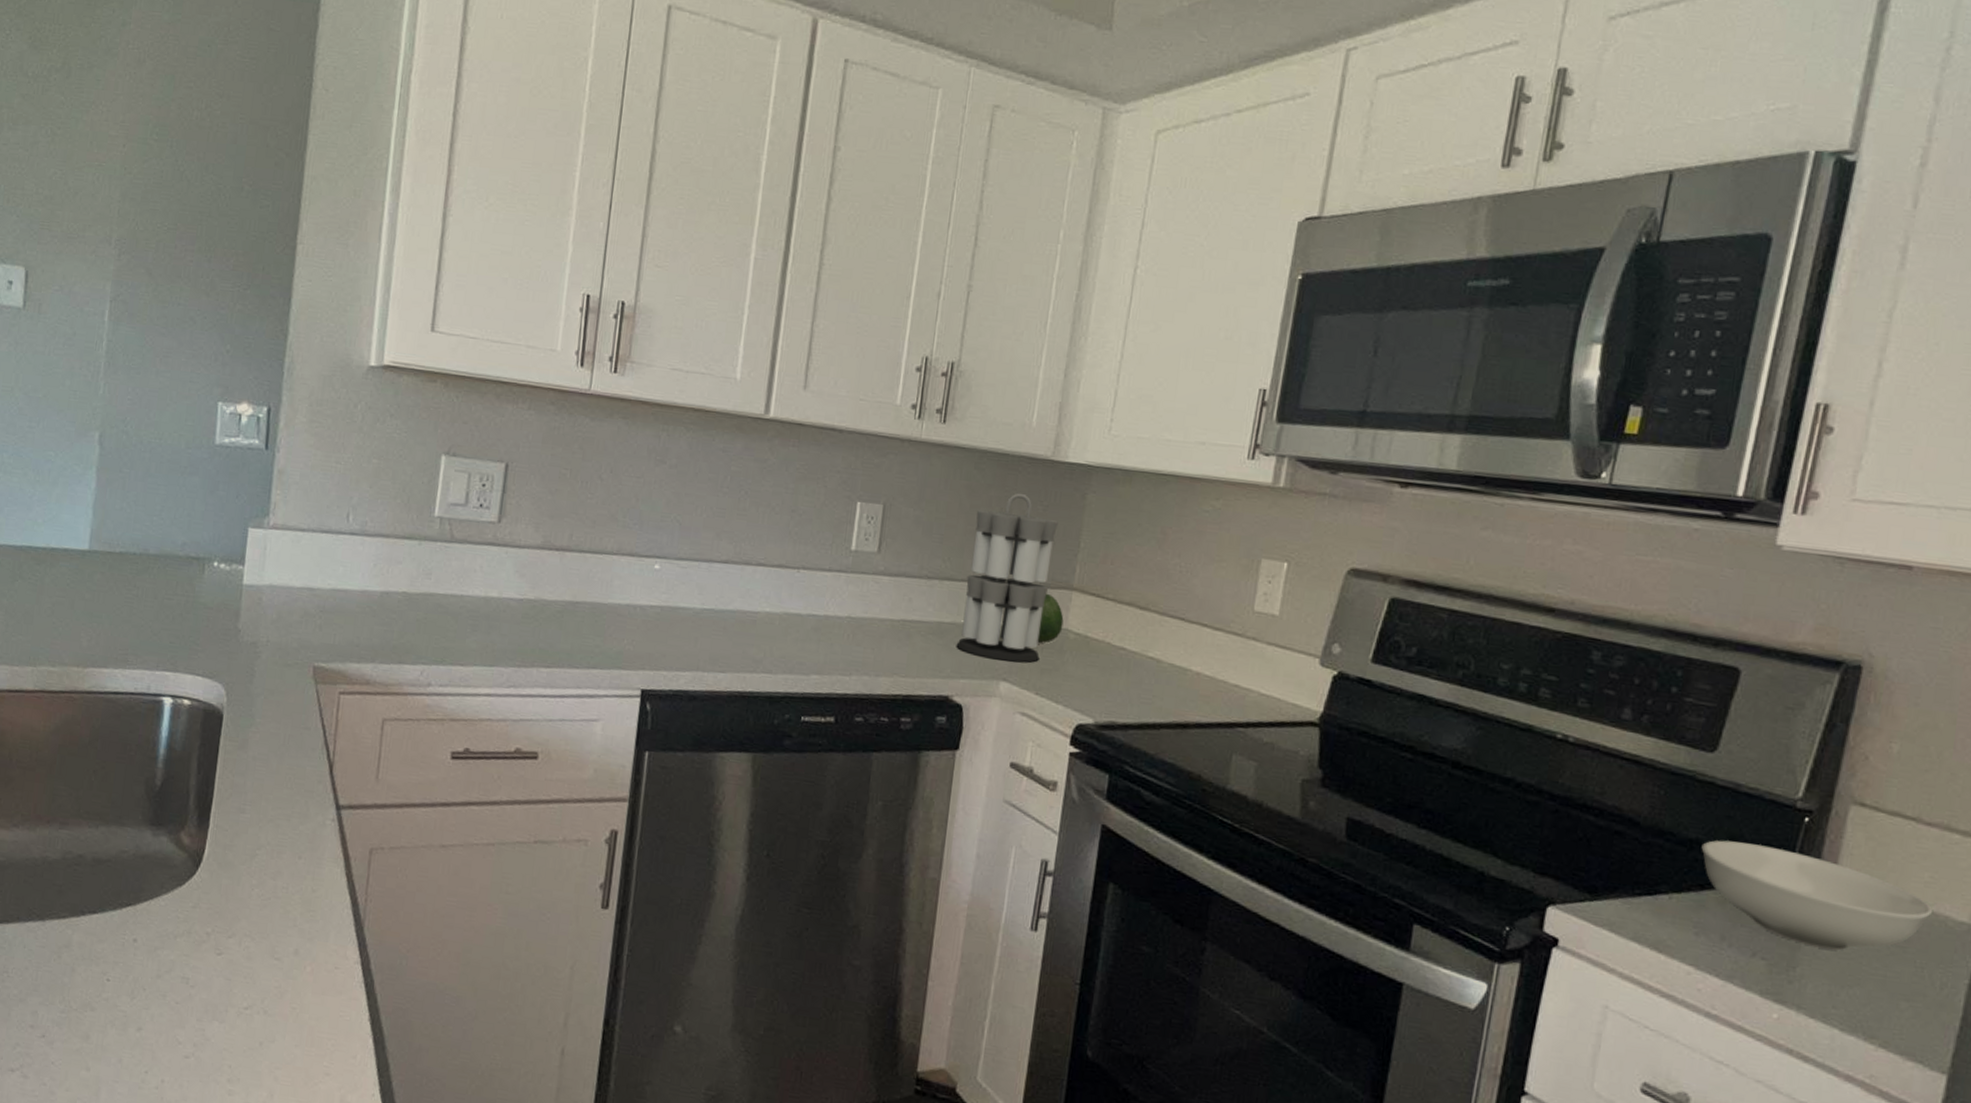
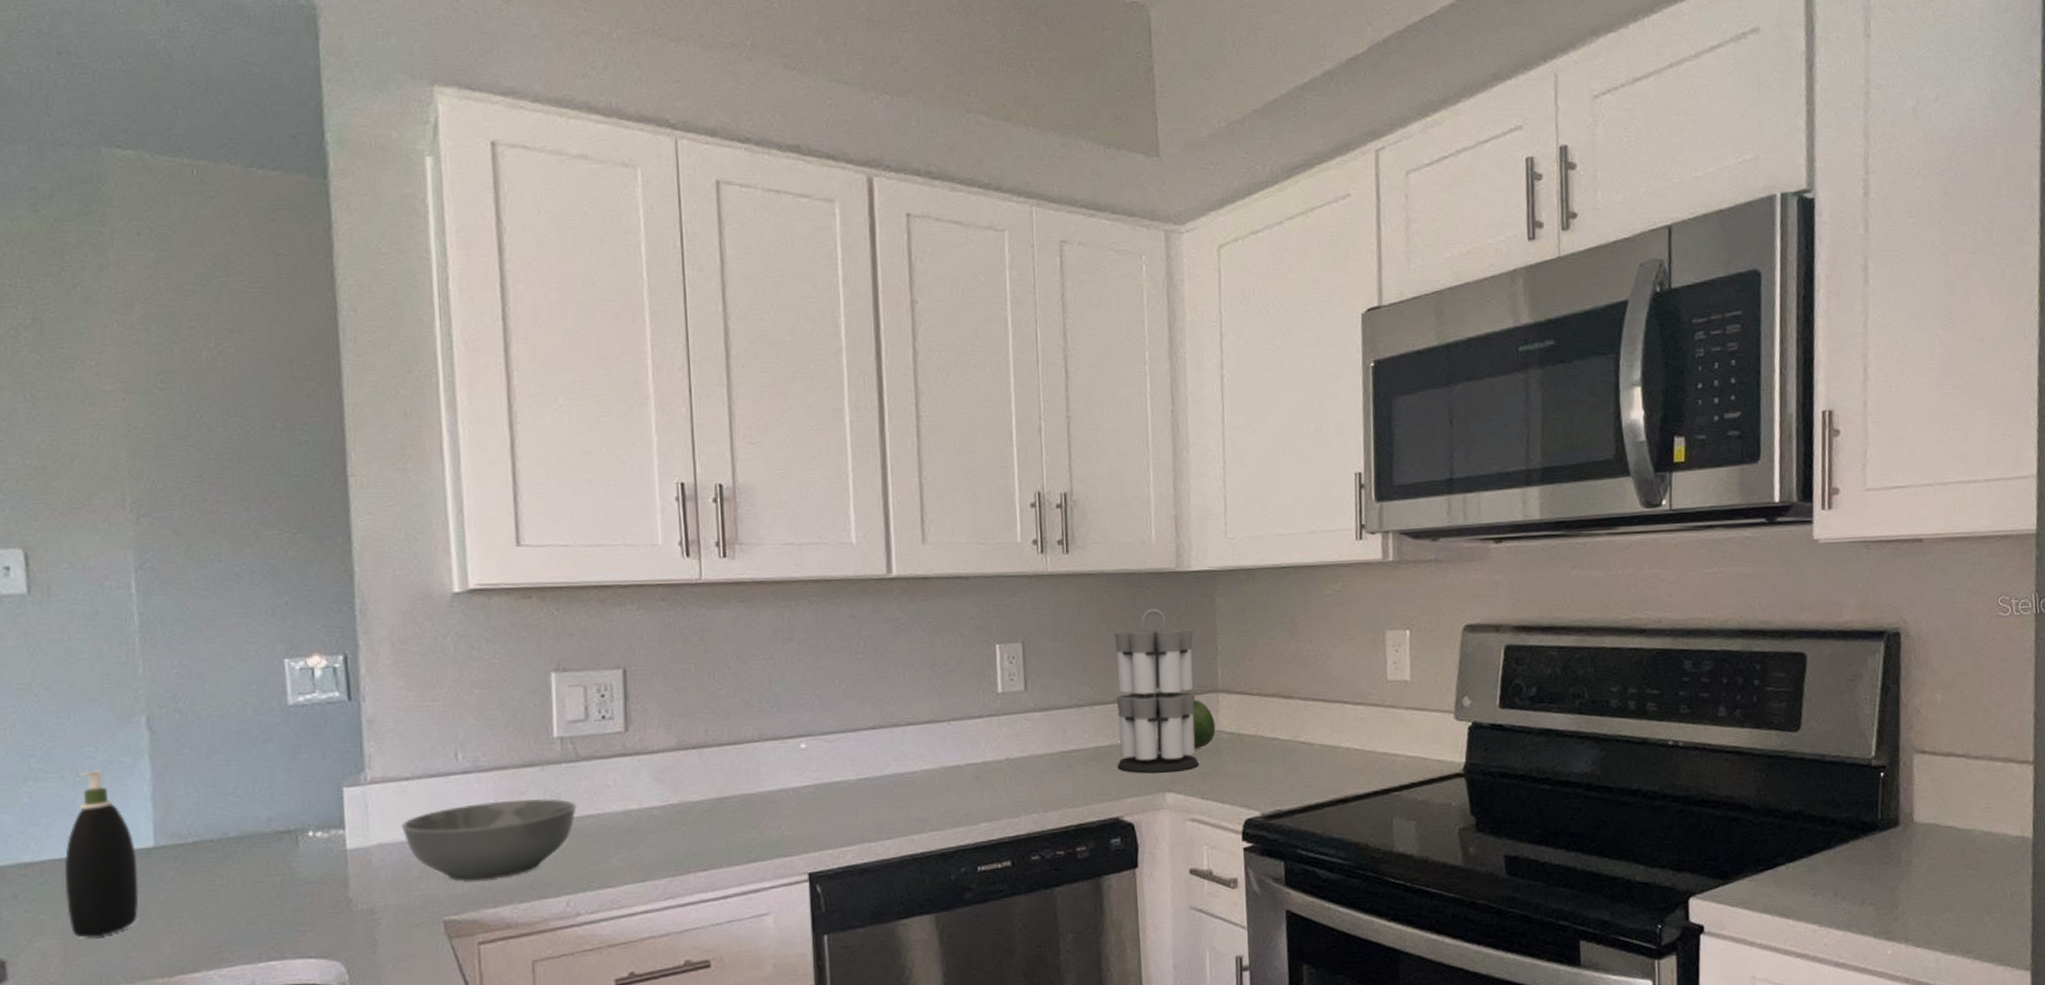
soap dispenser: none [12,473,74,620] -> present [65,769,139,938]
bowl: none [291,564,444,637] -> present [400,799,577,881]
bowl: present [1701,840,1932,951] -> none [1804,804,1993,885]

